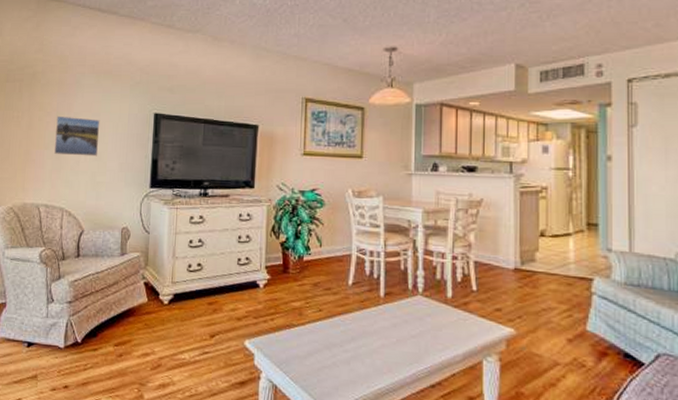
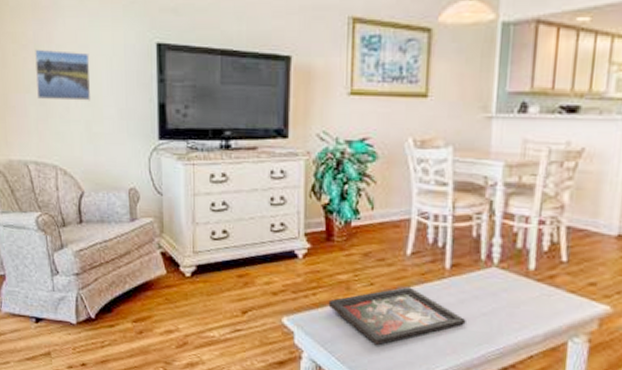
decorative tray: none [284,312,399,365] -> present [328,287,466,345]

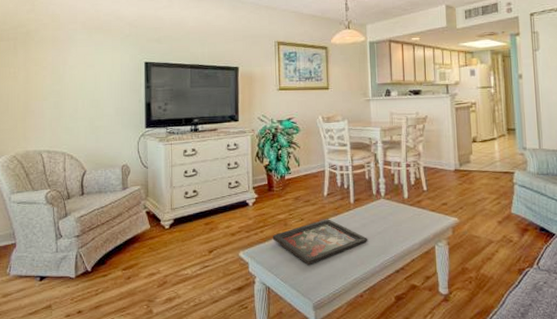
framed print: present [35,49,91,101] -> none [52,69,95,105]

